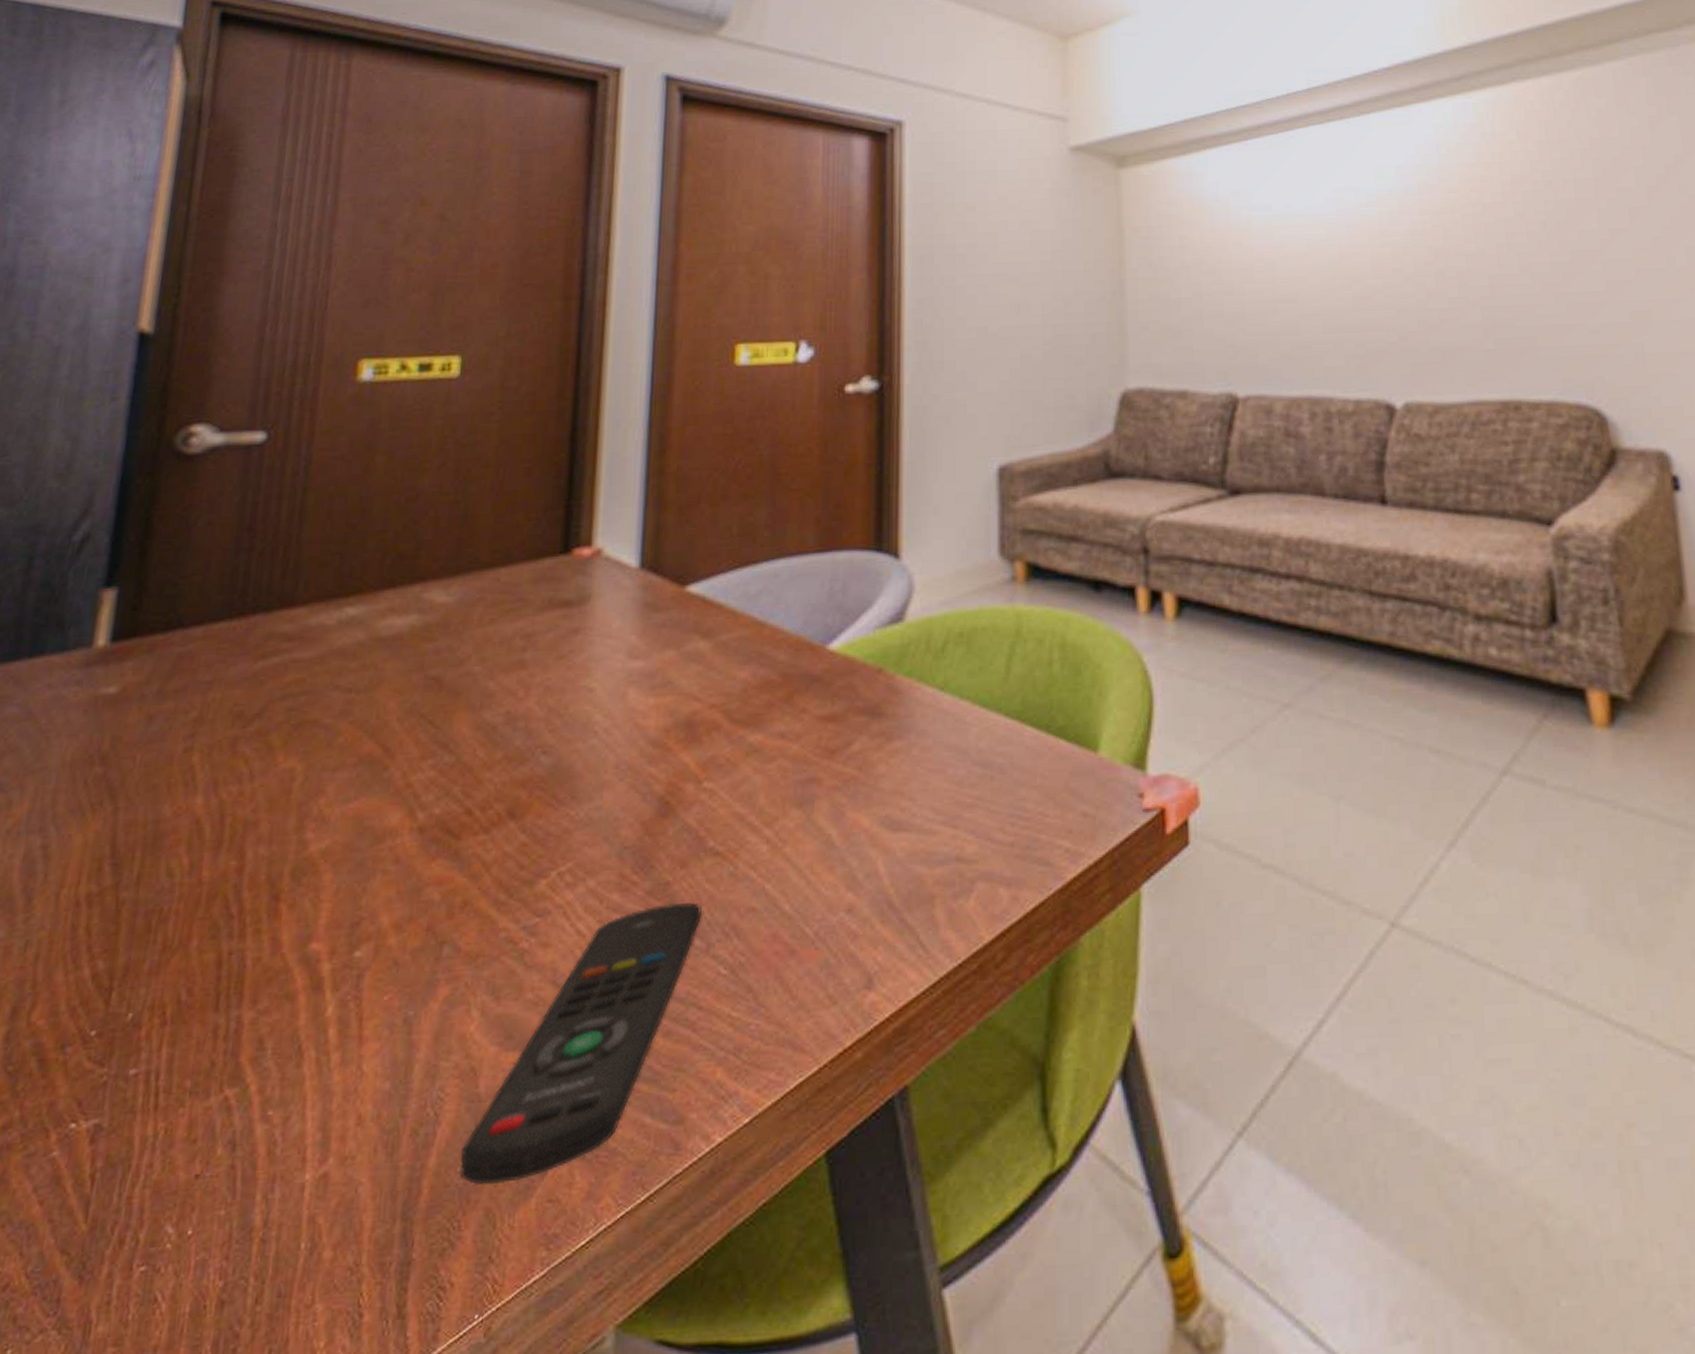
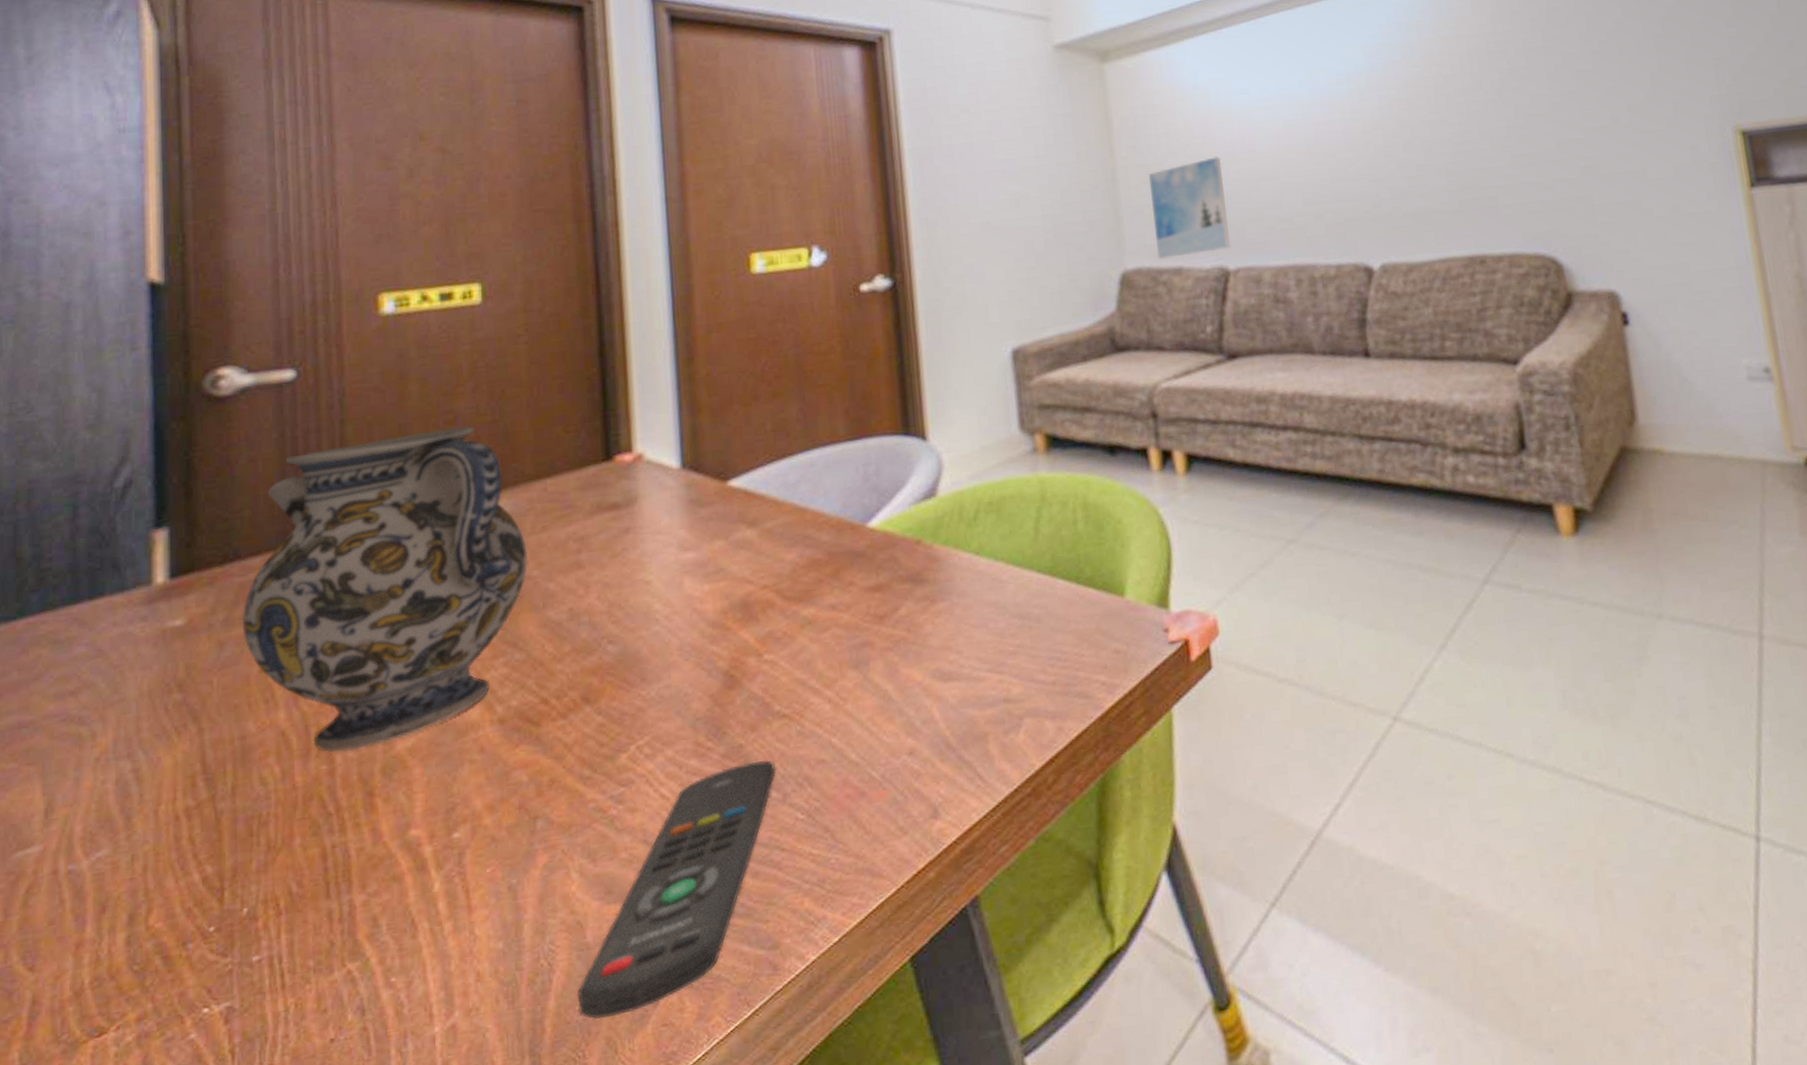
ewer: none [173,505,472,848] -> present [241,427,528,752]
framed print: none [1158,274,1241,381] -> present [1148,156,1230,260]

